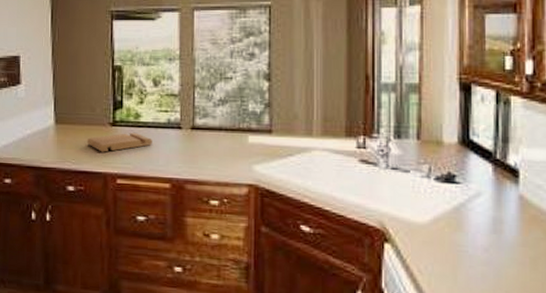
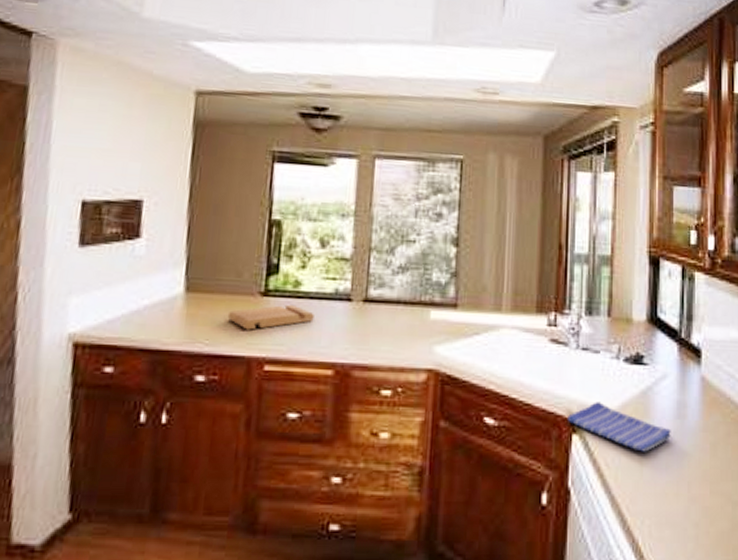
dish towel: none [378,215,487,262] -> present [566,402,671,452]

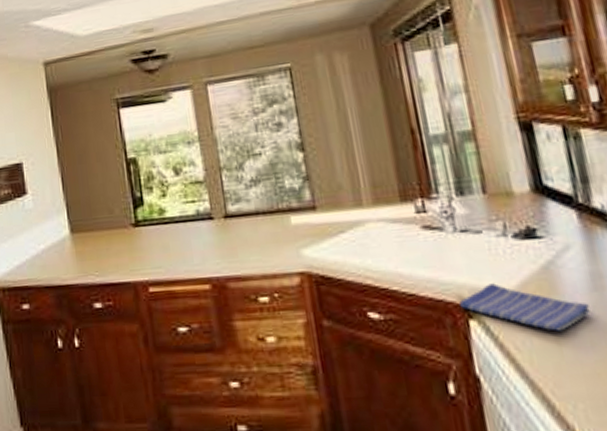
cutting board: present [227,304,314,330] -> none [108,230,183,259]

